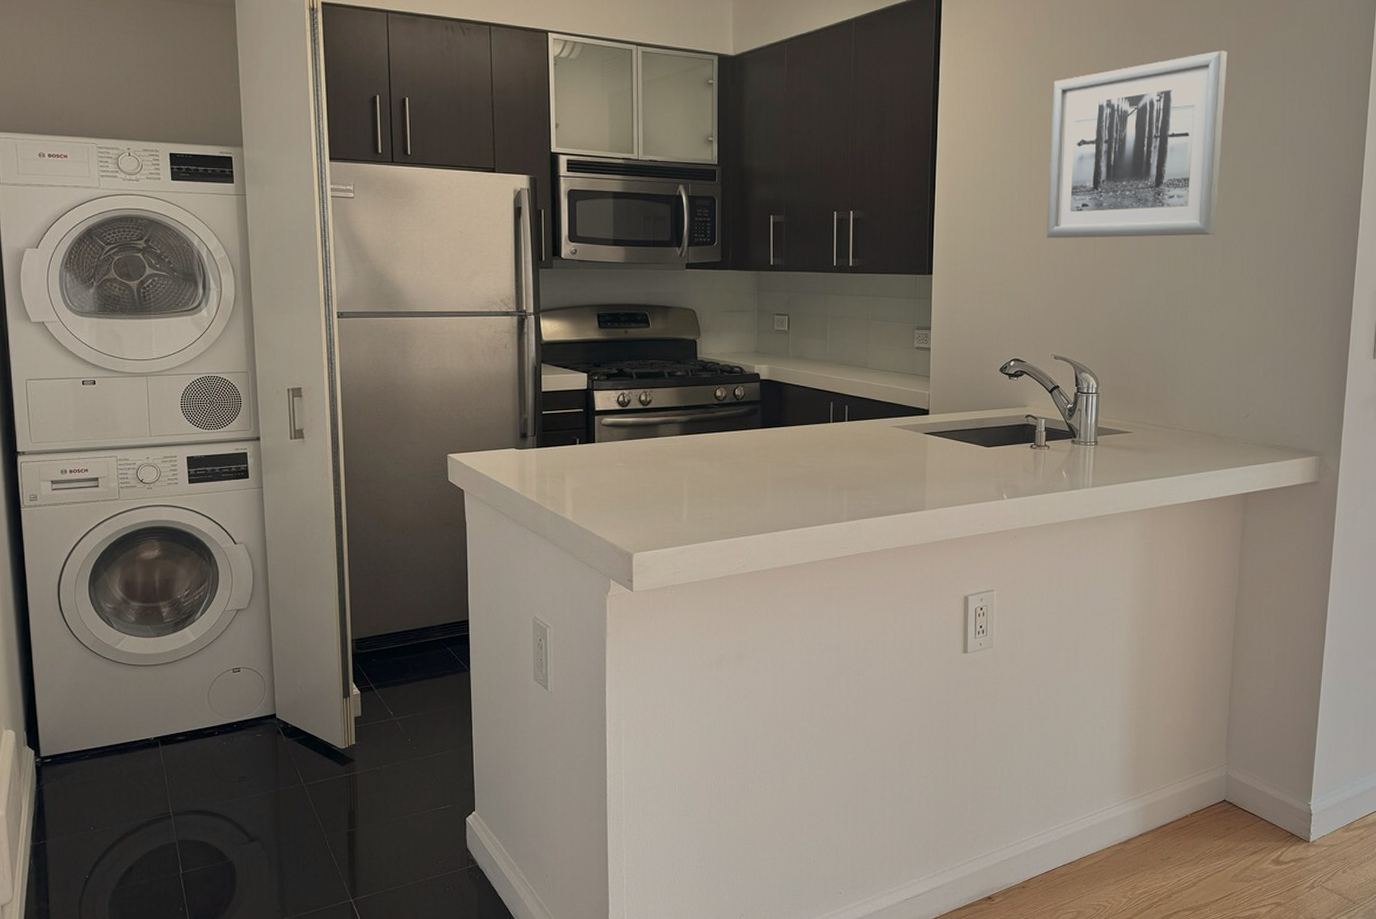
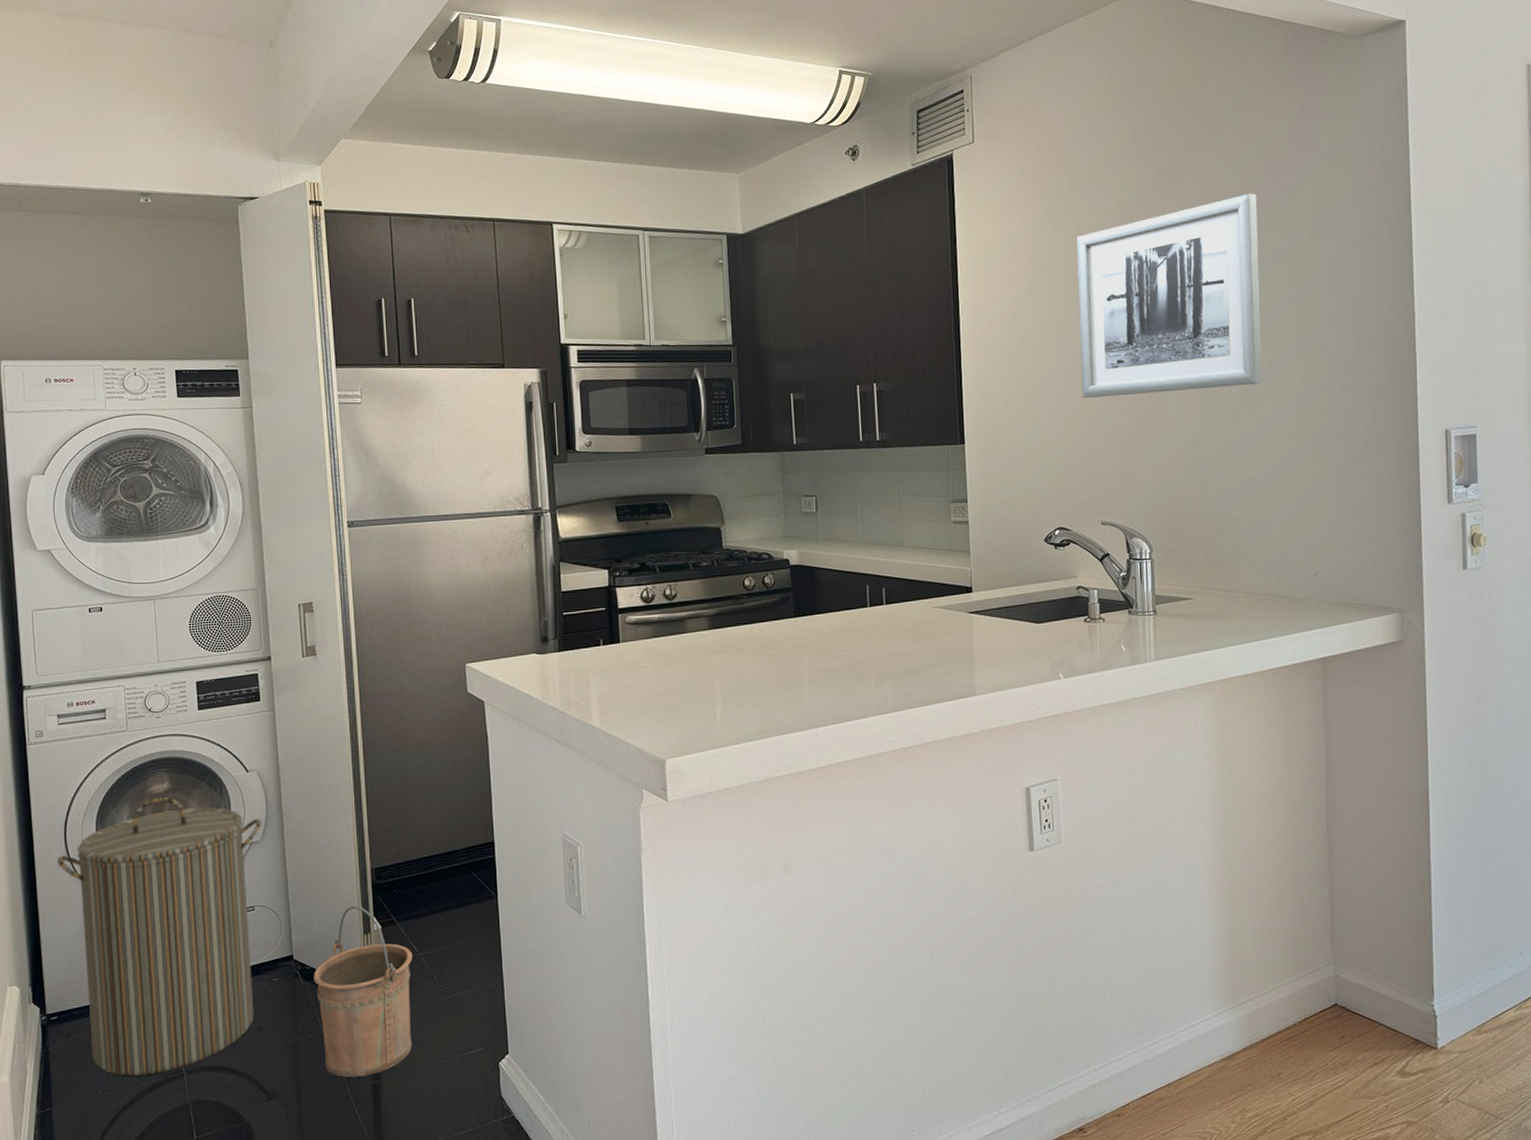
laundry hamper: none [50,563,248,815] -> present [56,797,261,1076]
bucket: none [295,672,388,825] -> present [313,906,413,1077]

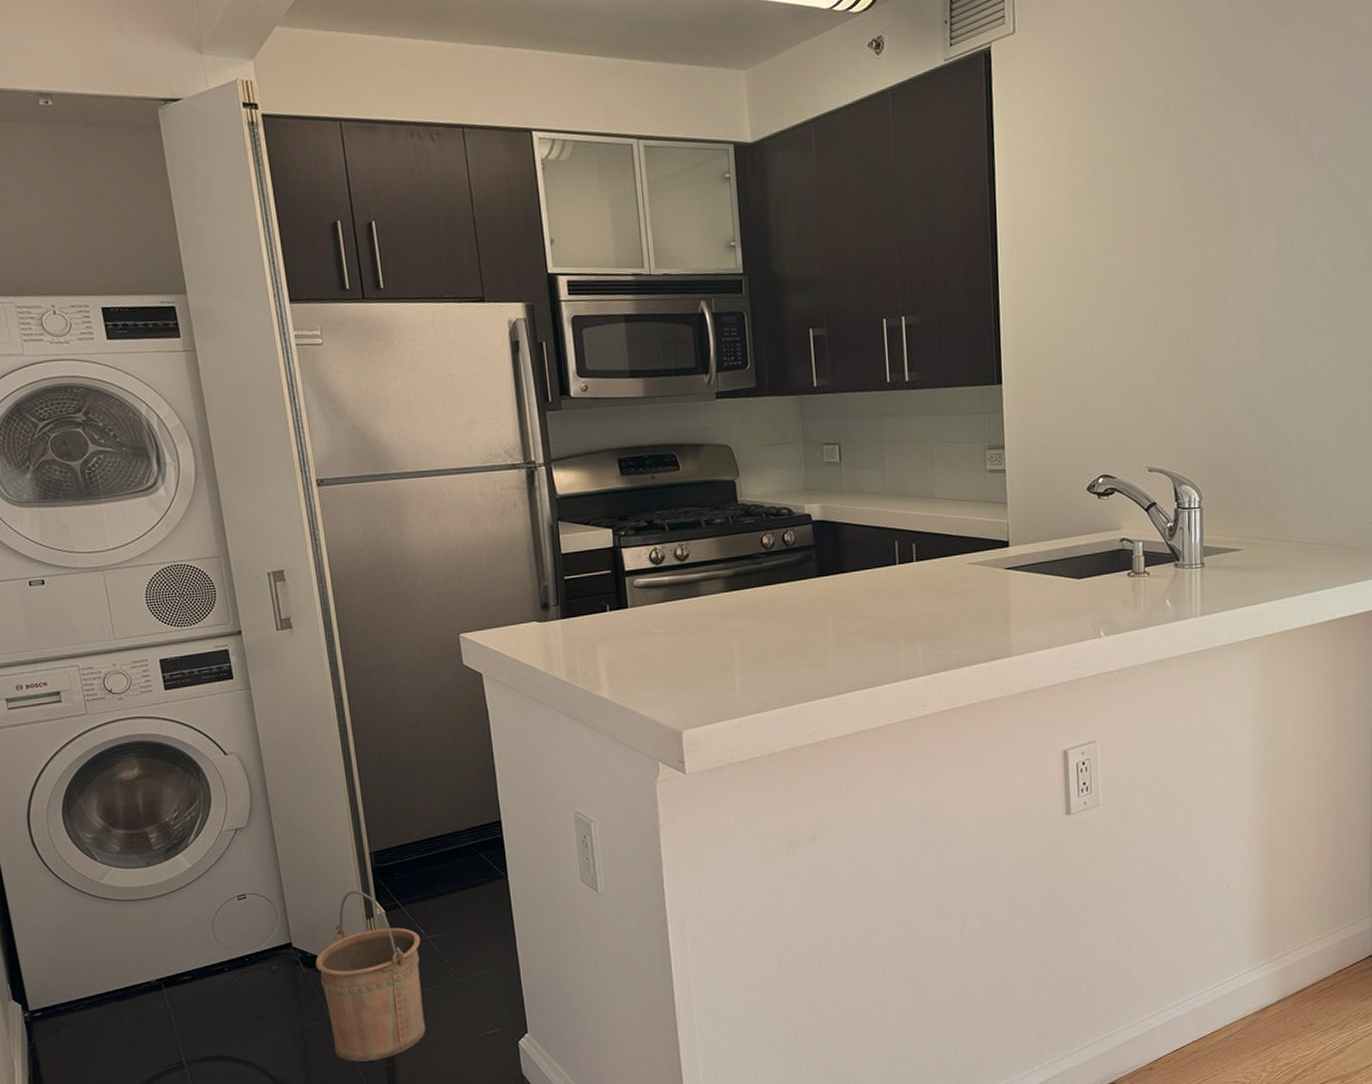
laundry hamper: present [56,797,261,1076] -> none [22,784,255,1069]
wall art: present [1076,193,1263,398] -> none [1128,94,1330,331]

